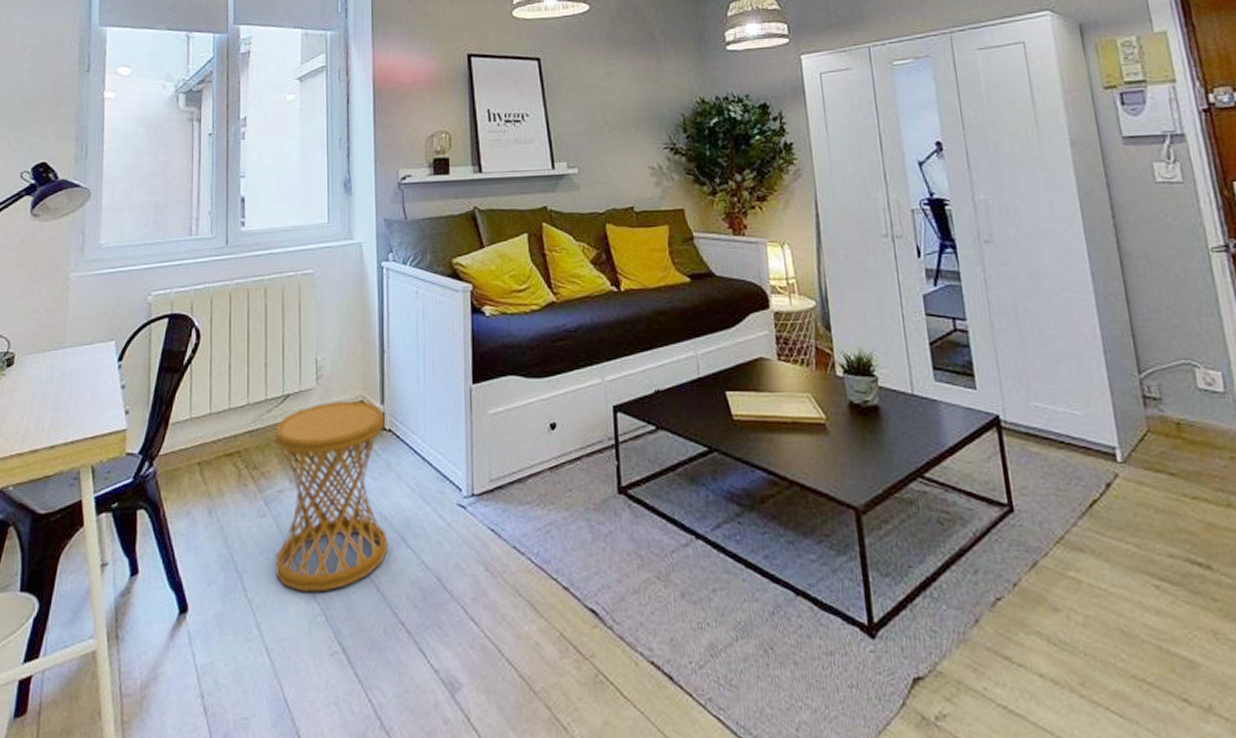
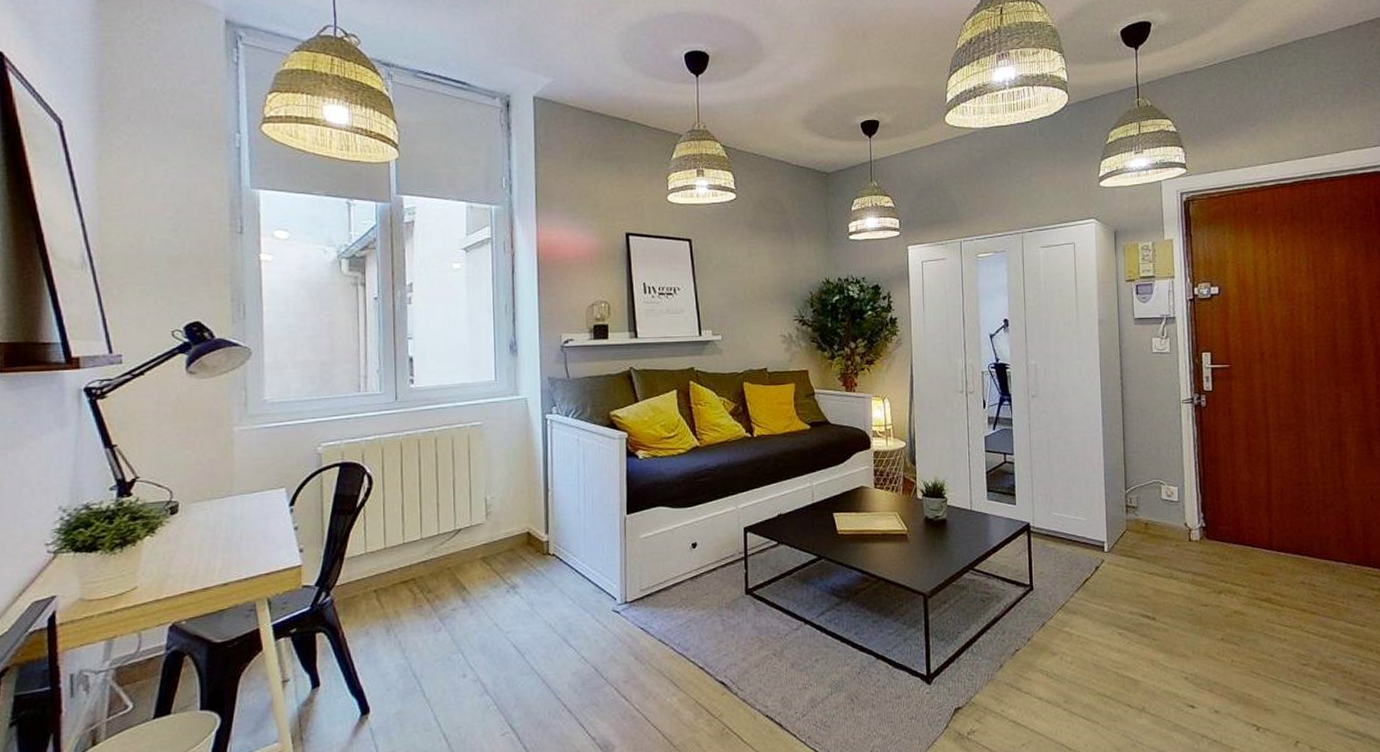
side table: present [274,400,388,592] -> none [447,531,552,689]

